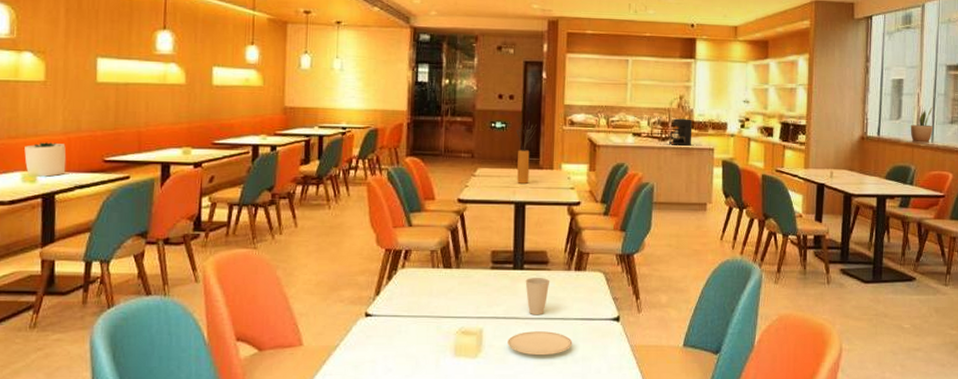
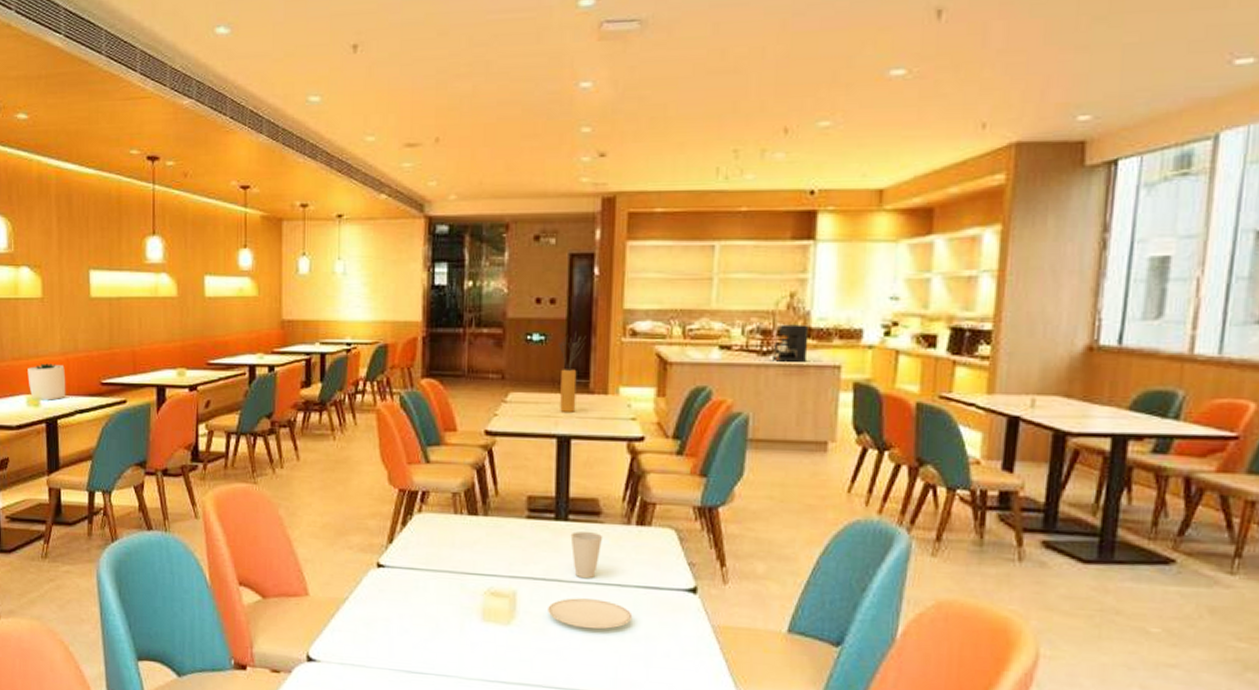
potted plant: present [910,107,934,144] -> none [1179,298,1227,356]

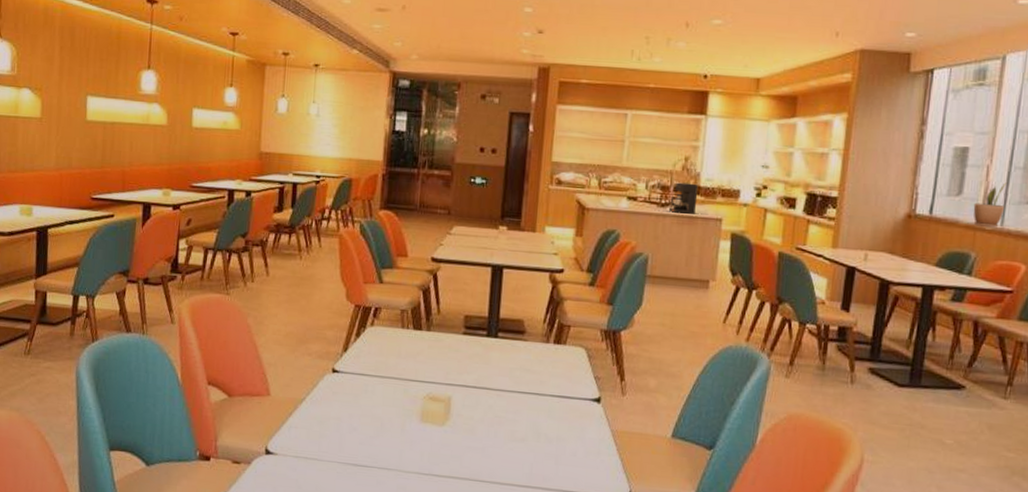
planter: present [28,363,66,402] -> none [22,177,59,212]
plate: present [548,598,633,630] -> none [477,403,547,432]
vase: present [559,332,586,412] -> none [495,178,520,246]
cup: present [570,531,603,579] -> none [499,347,526,388]
potted plant: none [1179,298,1227,356] -> present [973,182,1008,227]

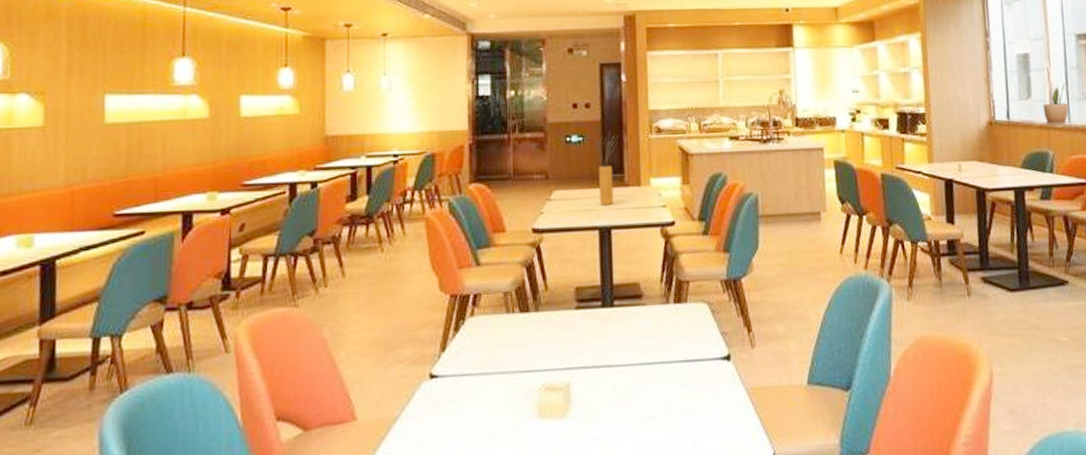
vase: none [495,178,520,246] -> present [595,132,619,205]
coffee maker: present [669,182,699,215] -> none [772,116,798,149]

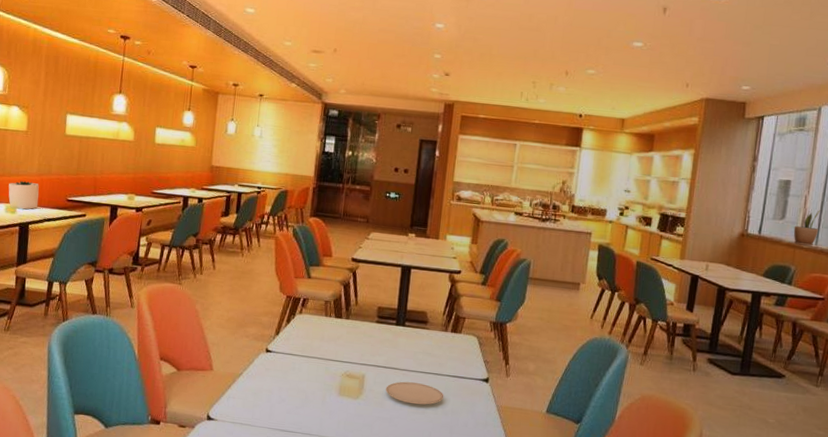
planter: none [19,197,70,242] -> present [8,181,39,210]
vase: present [595,132,619,205] -> none [405,194,427,250]
plate: none [600,379,678,410] -> present [386,381,444,405]

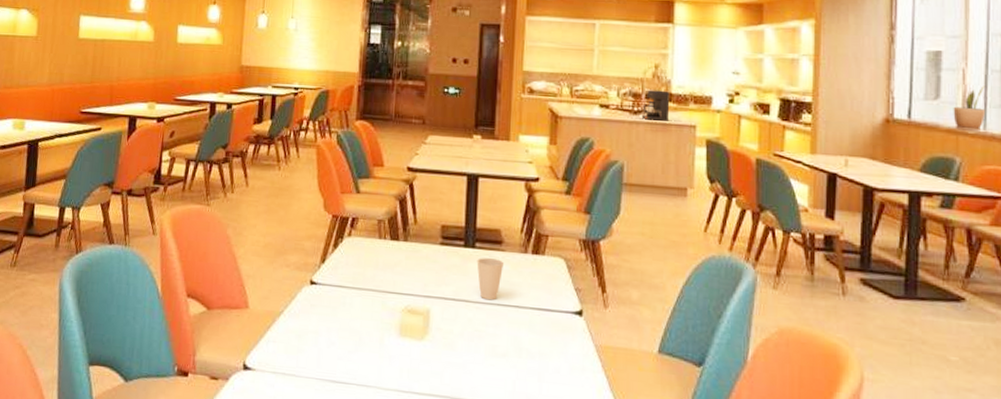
planter: present [8,181,39,210] -> none [16,92,50,126]
plate: present [386,381,444,405] -> none [456,317,529,346]
cup: none [405,334,428,369] -> present [477,258,505,301]
coffee maker: none [549,202,573,228] -> present [642,90,670,122]

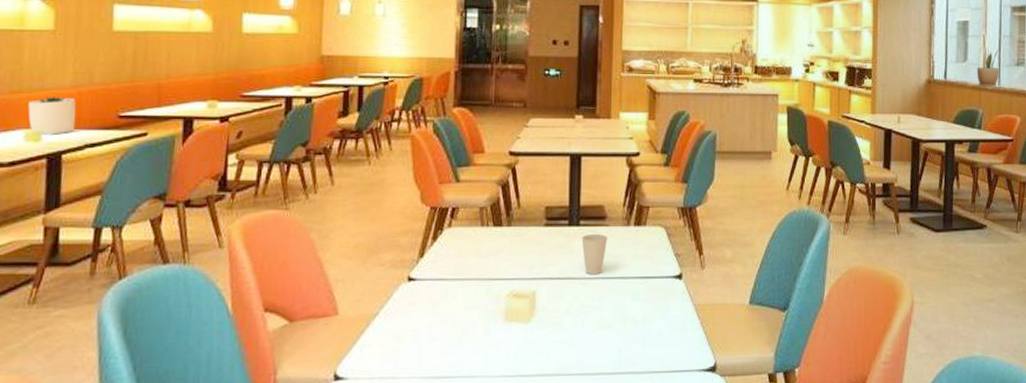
planter: none [16,92,50,126] -> present [28,97,77,136]
coffee maker: present [642,90,670,122] -> none [732,63,756,93]

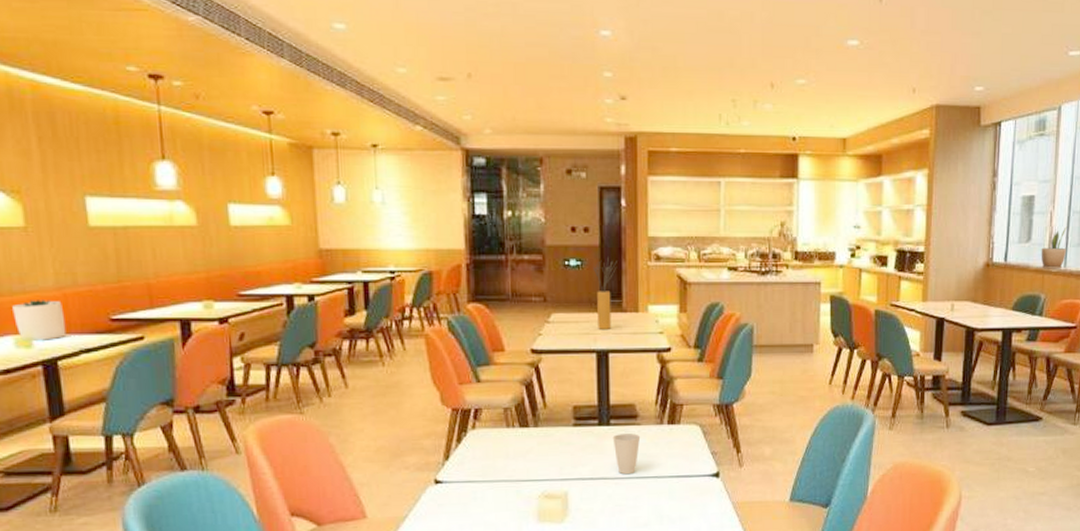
vase: none [571,68,593,134] -> present [594,257,617,329]

